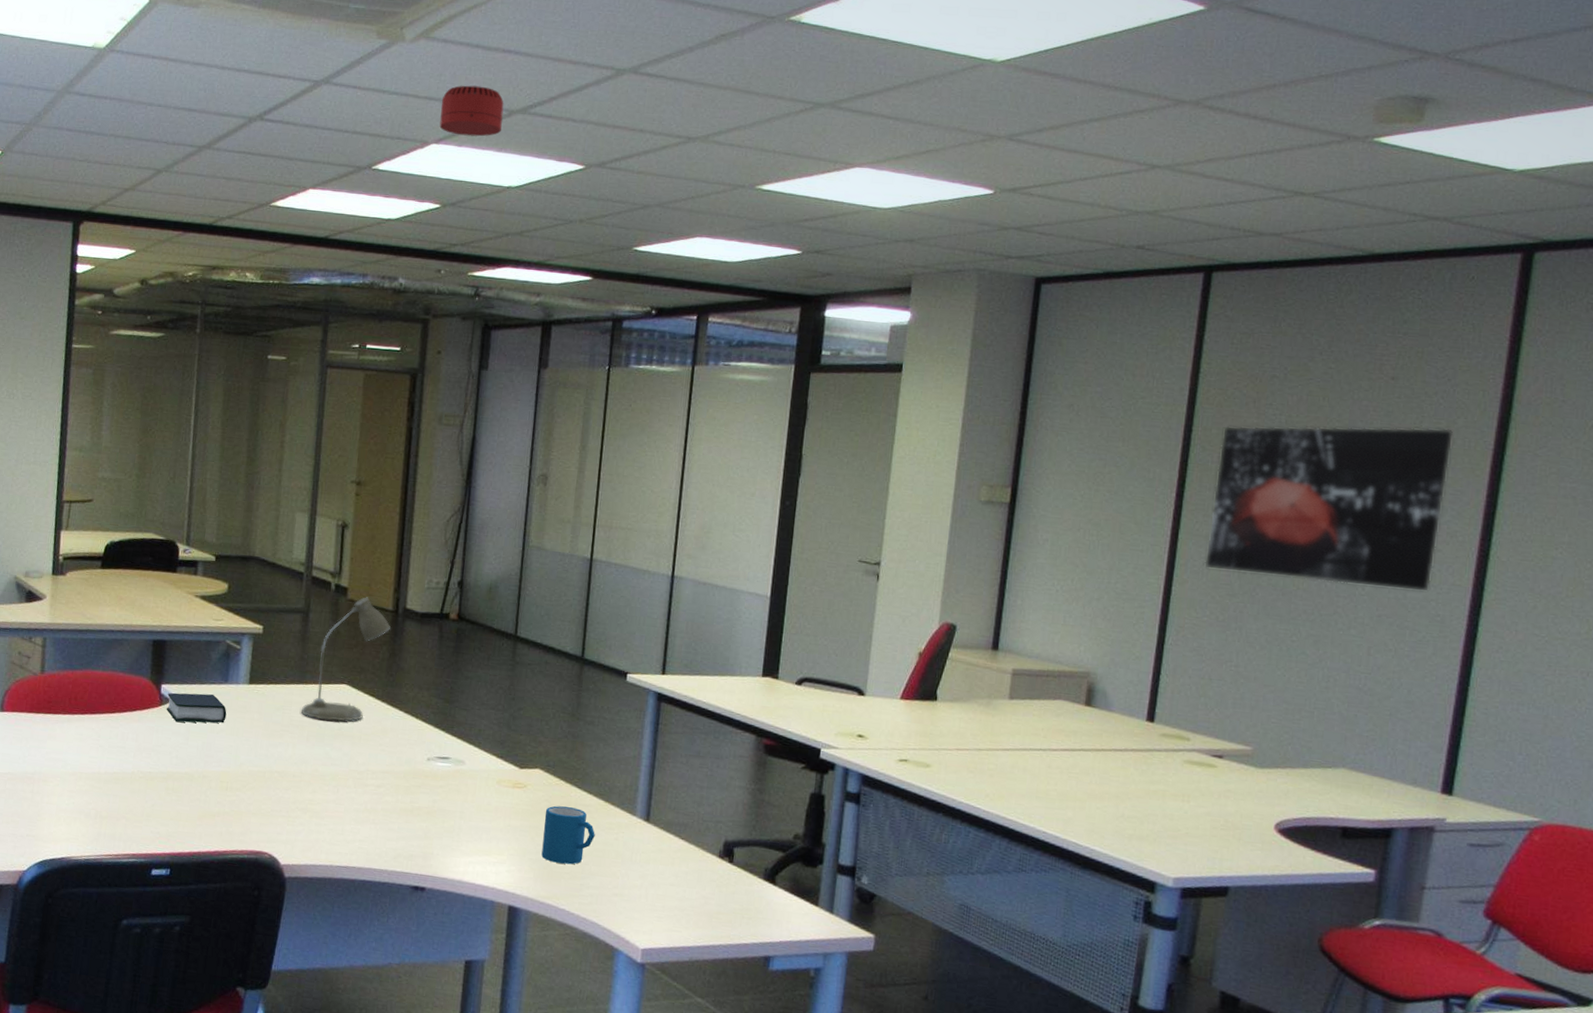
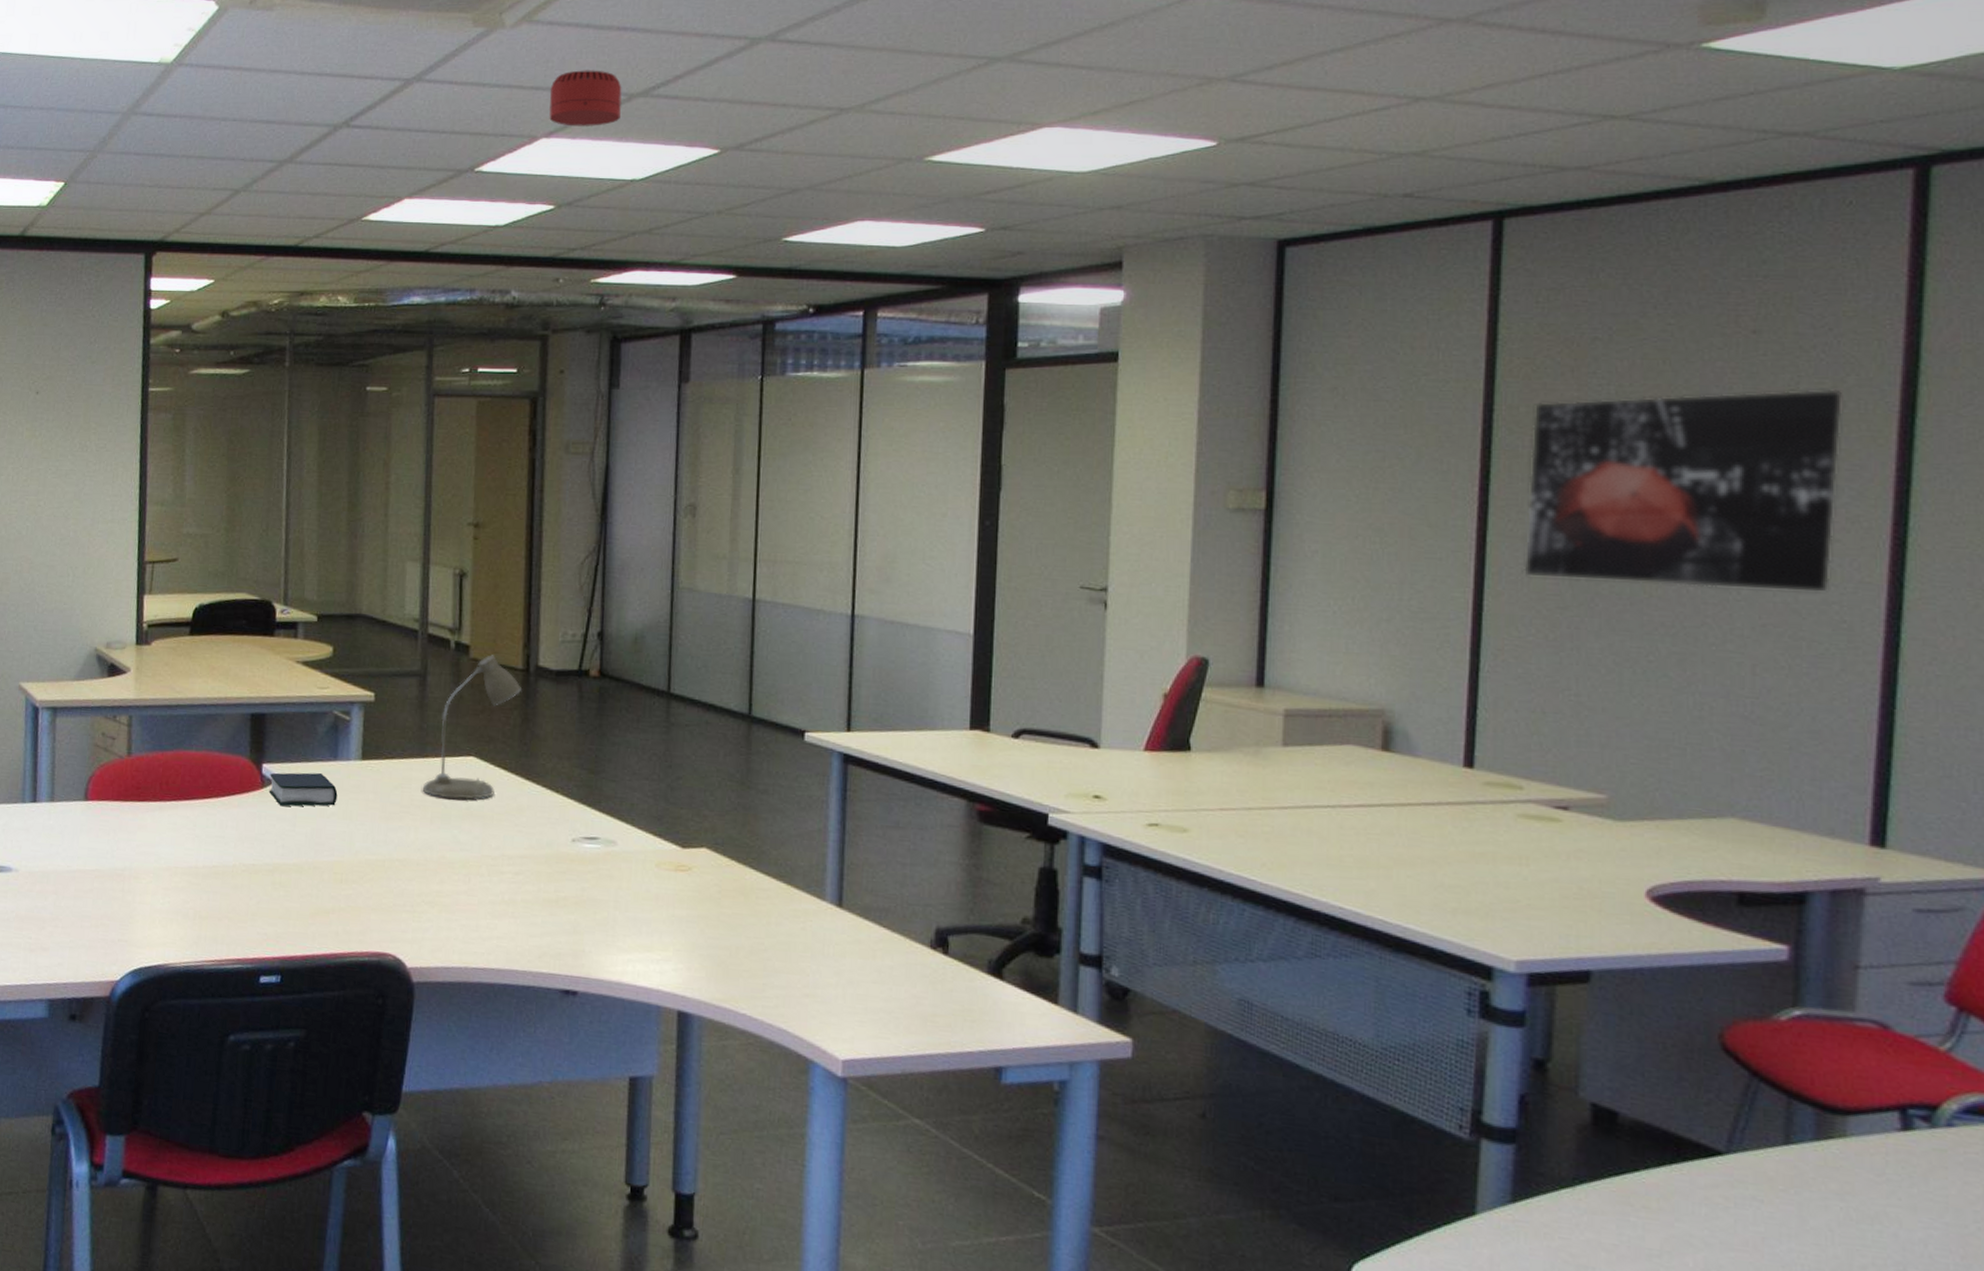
mug: present [541,805,595,865] -> none [714,890,777,961]

